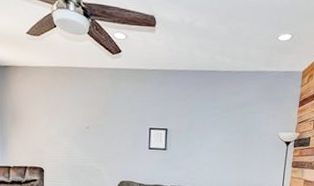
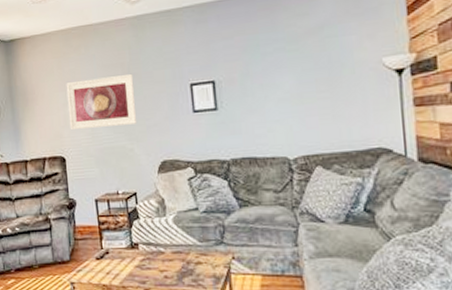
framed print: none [50,110,107,151] -> present [66,74,137,130]

